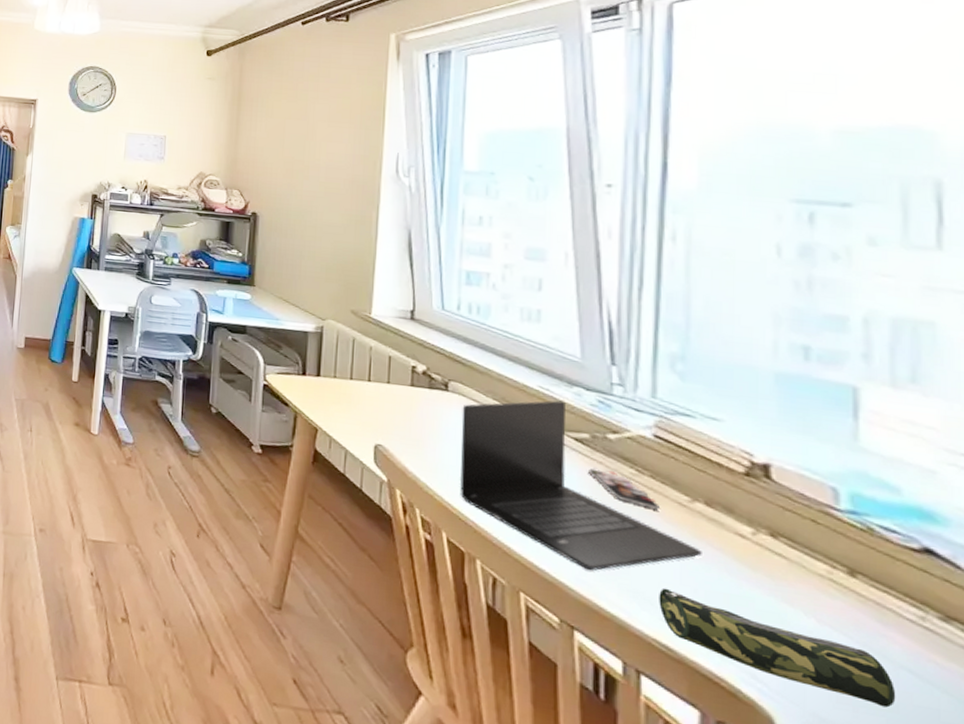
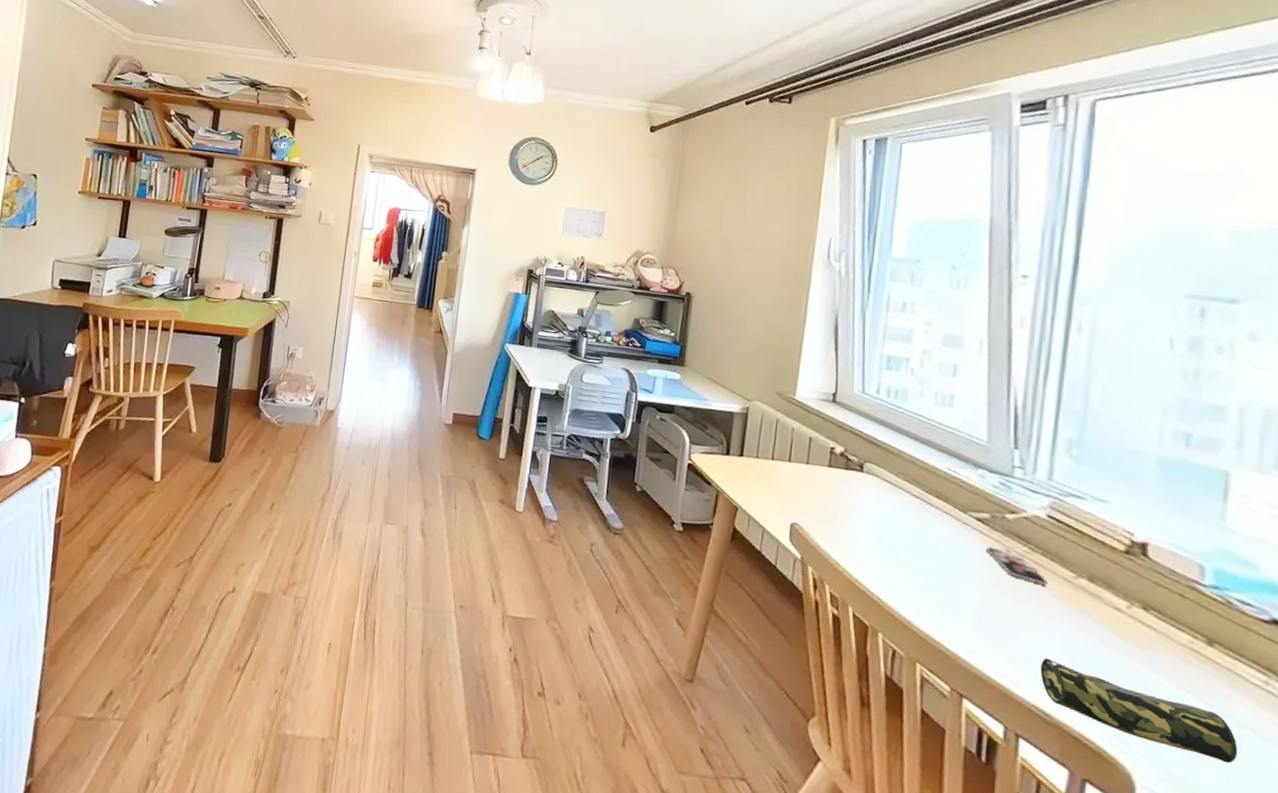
laptop: present [459,400,702,571] -> none [868,482,1082,643]

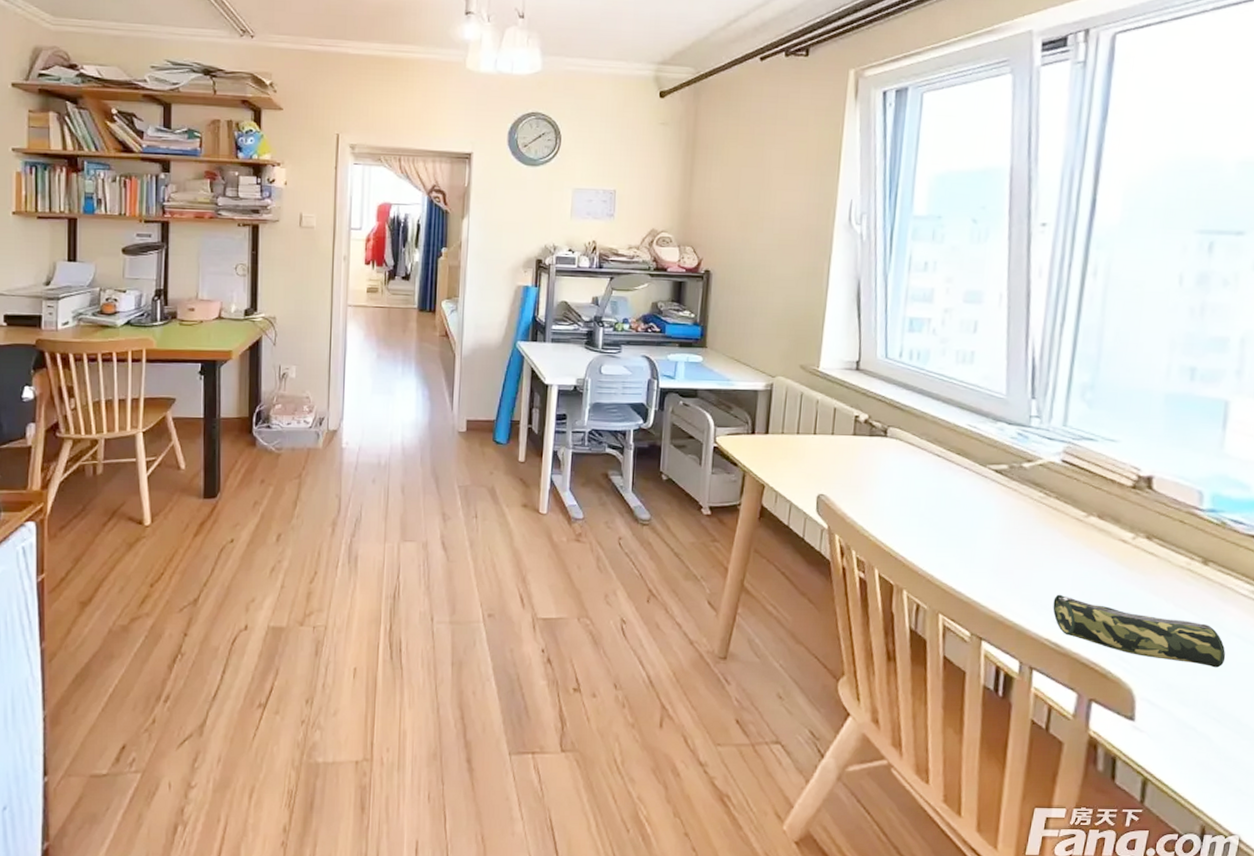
smartphone: present [986,546,1049,585] -> none [1005,495,1062,526]

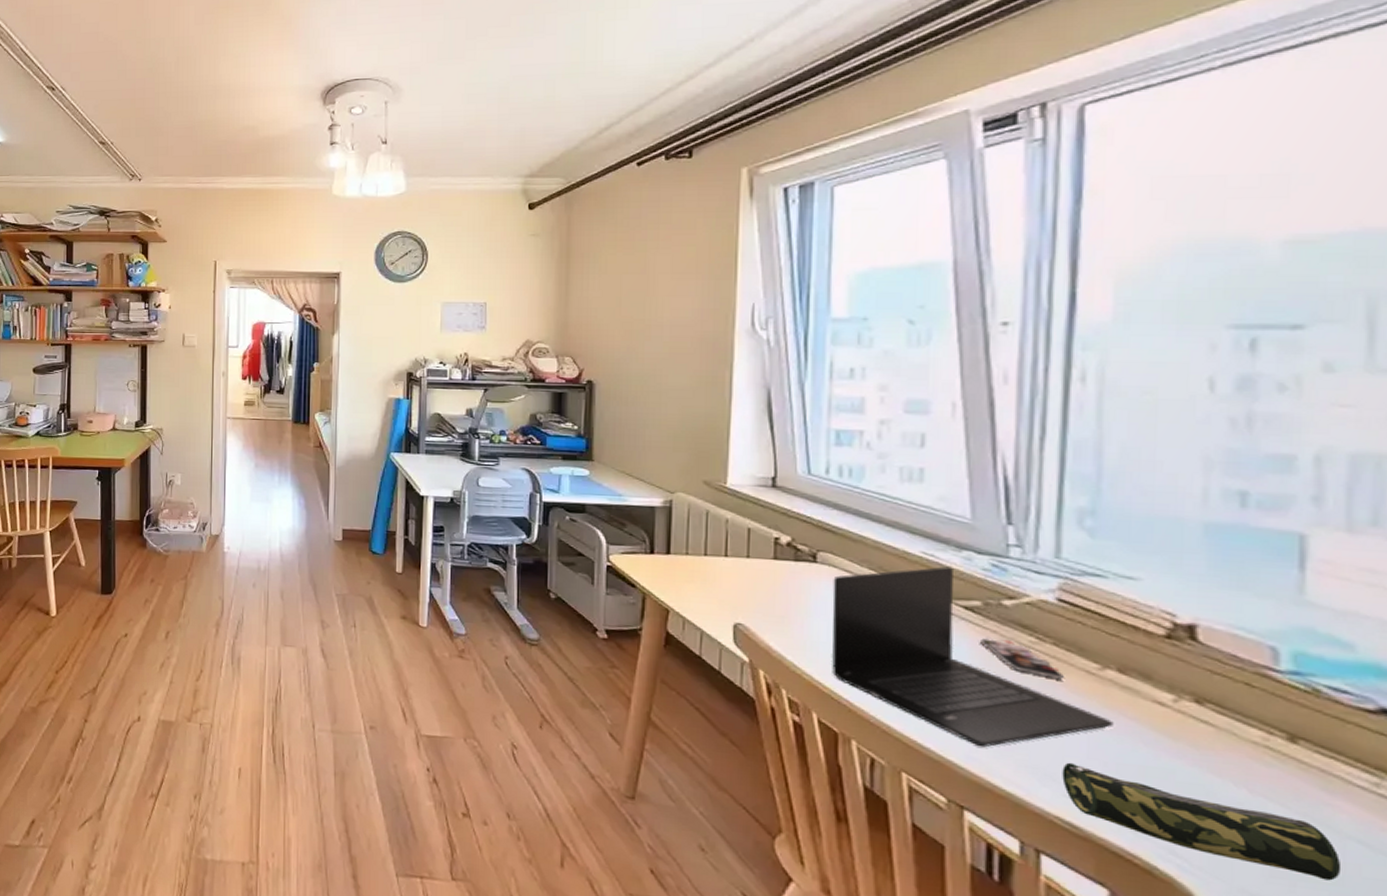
laptop: none [892,436,1092,588] -> present [831,566,1114,748]
smartphone: none [1005,495,1062,526] -> present [981,637,1065,679]

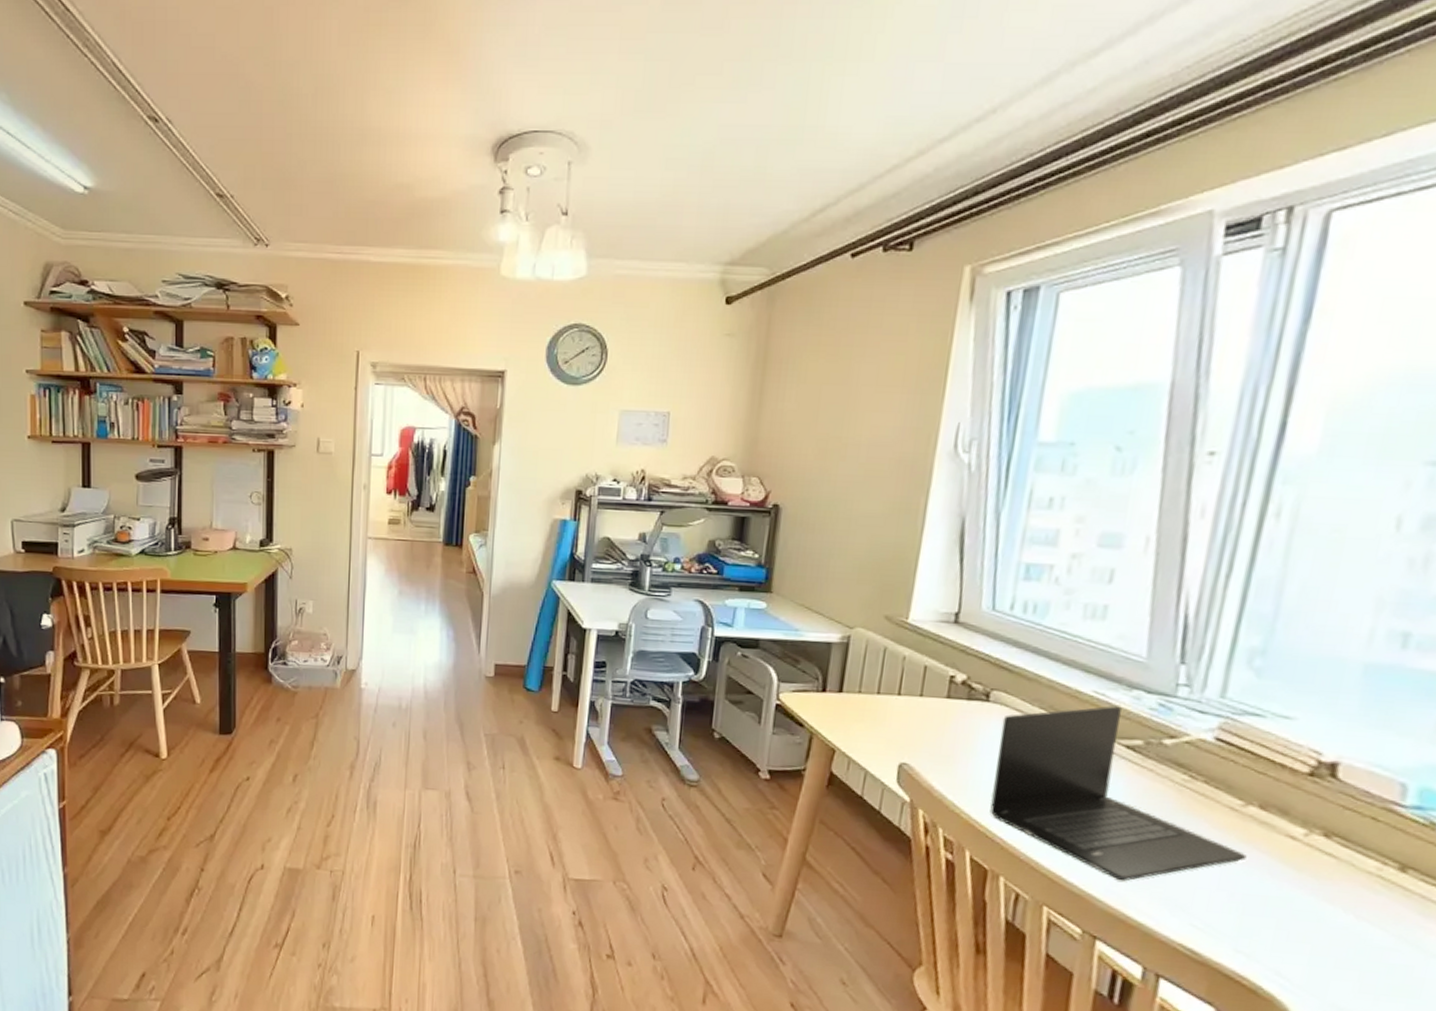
smartphone: present [981,637,1065,679] -> none [1136,776,1210,816]
pencil case: present [1062,762,1342,881] -> none [1190,894,1422,995]

